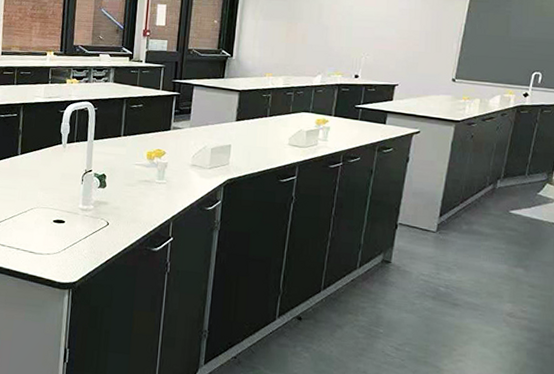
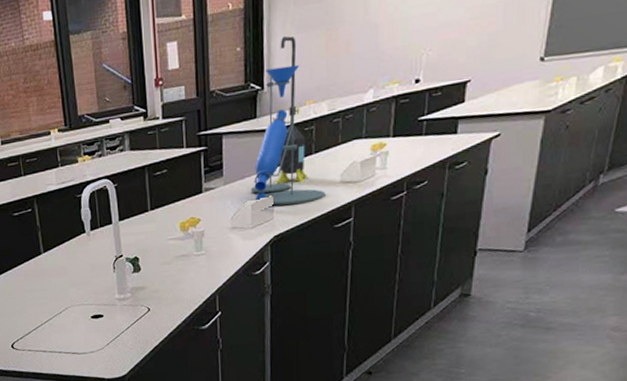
laboratory equipment: none [212,19,275,156] -> present [250,35,326,206]

